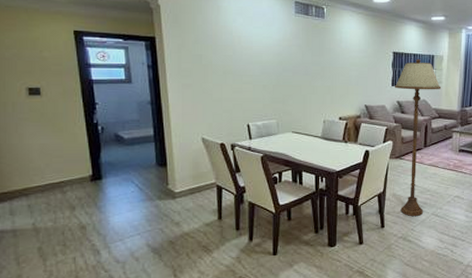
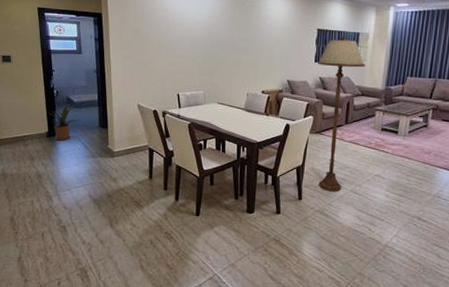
house plant: none [91,140,129,184] -> present [48,103,77,141]

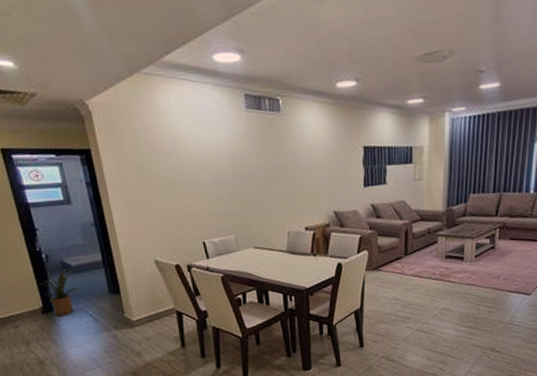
floor lamp: present [318,36,366,192] -> none [368,153,423,334]

